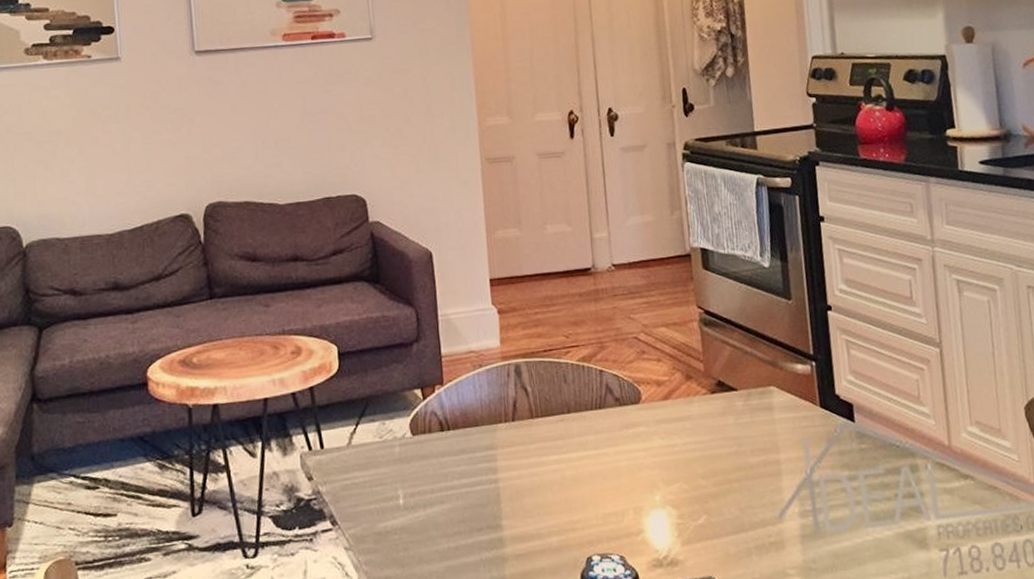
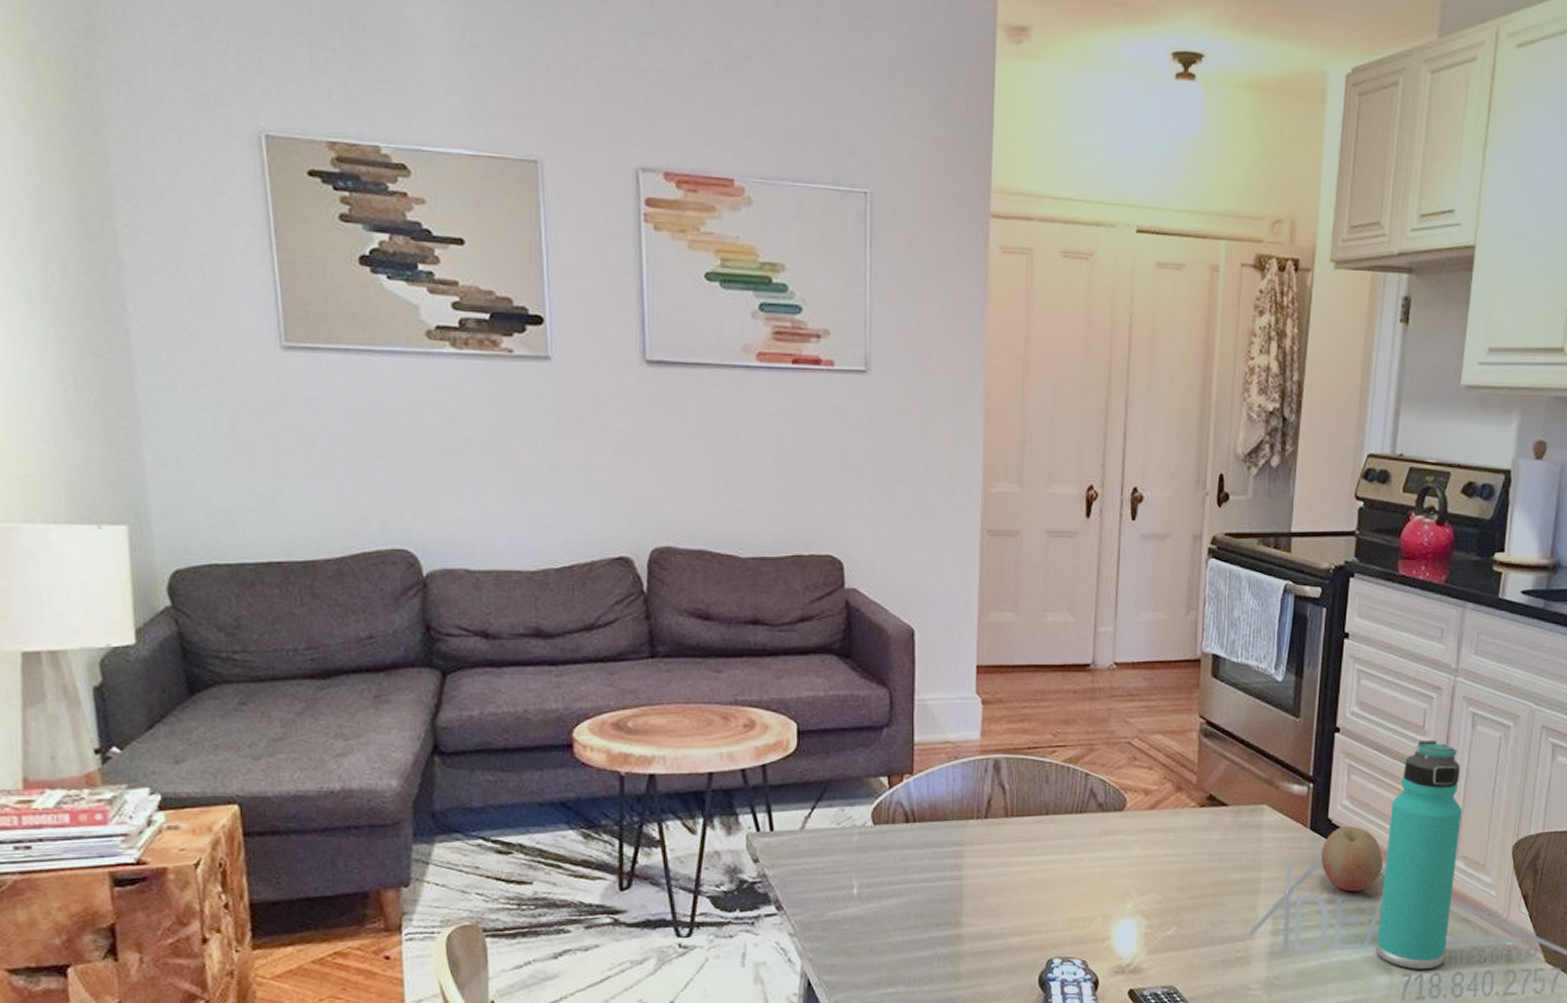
fruit: none [835,400,899,467] -> present [1320,826,1383,892]
thermos bottle: none [895,309,980,543] -> present [1376,740,1462,969]

